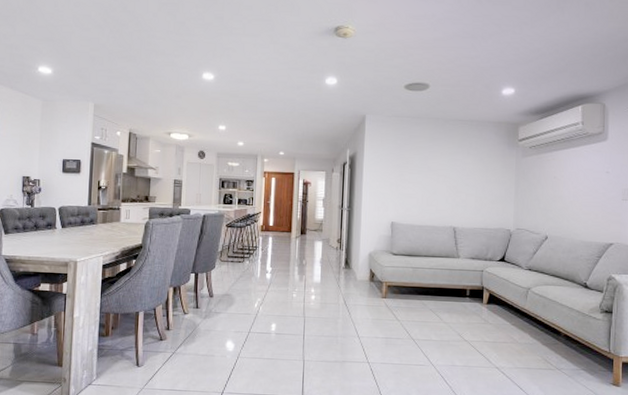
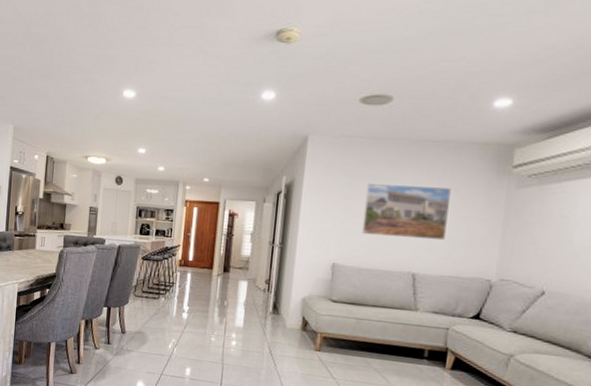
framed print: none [412,154,477,200] -> present [361,183,451,241]

